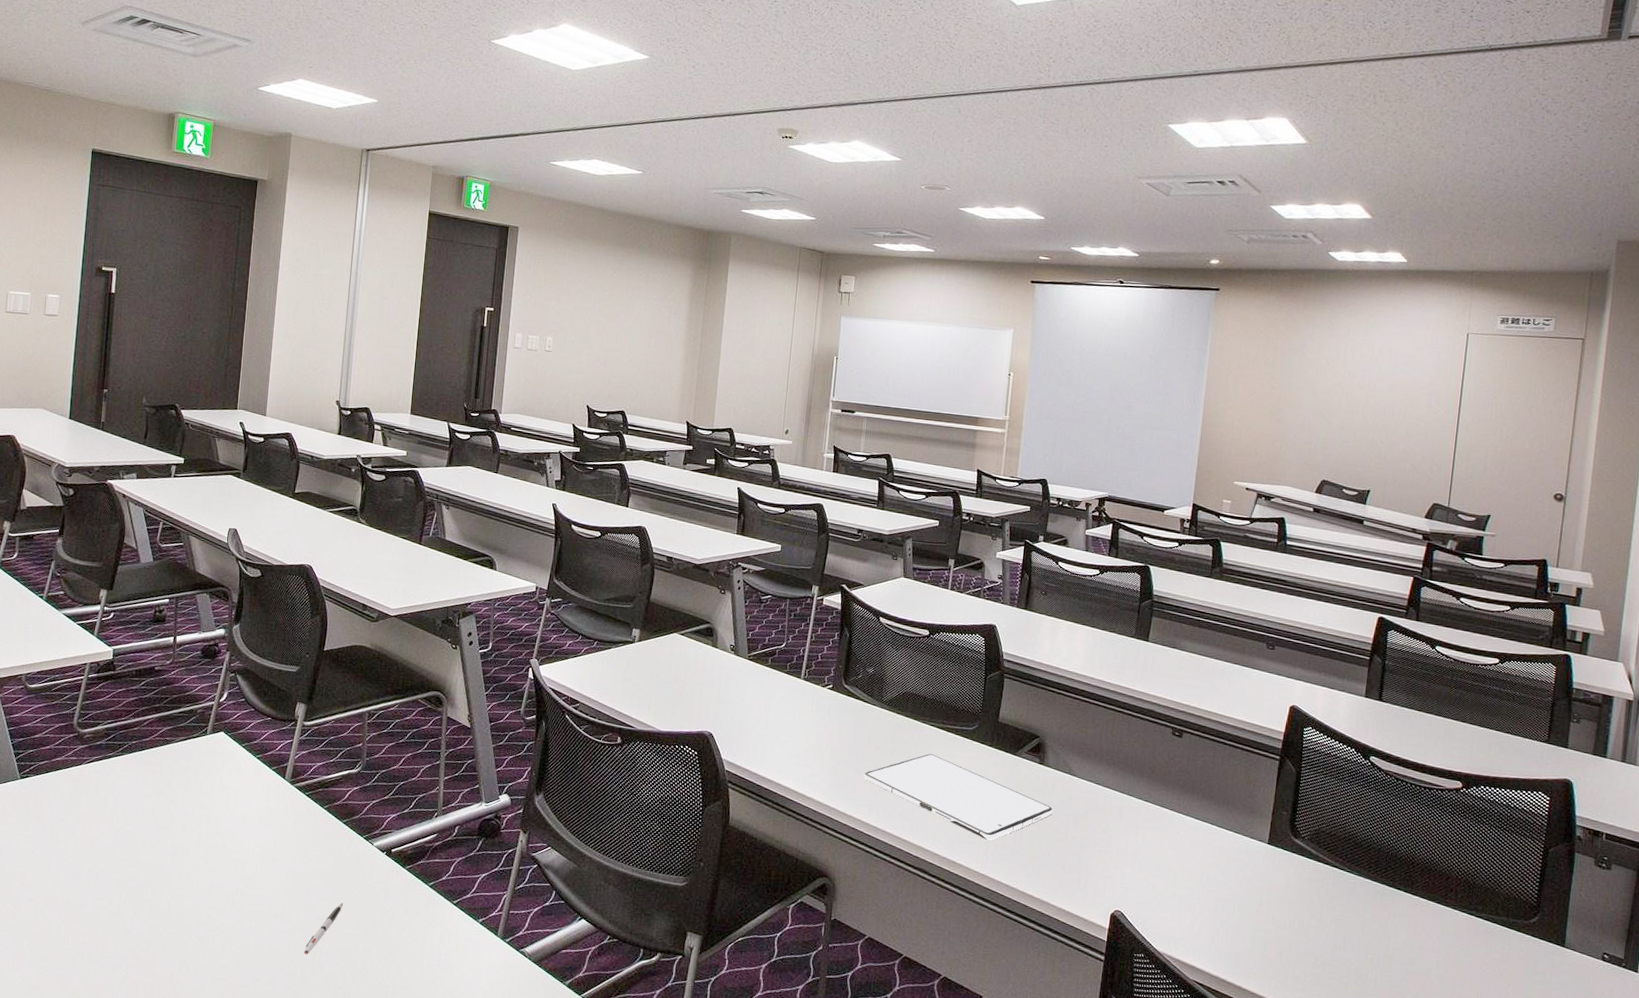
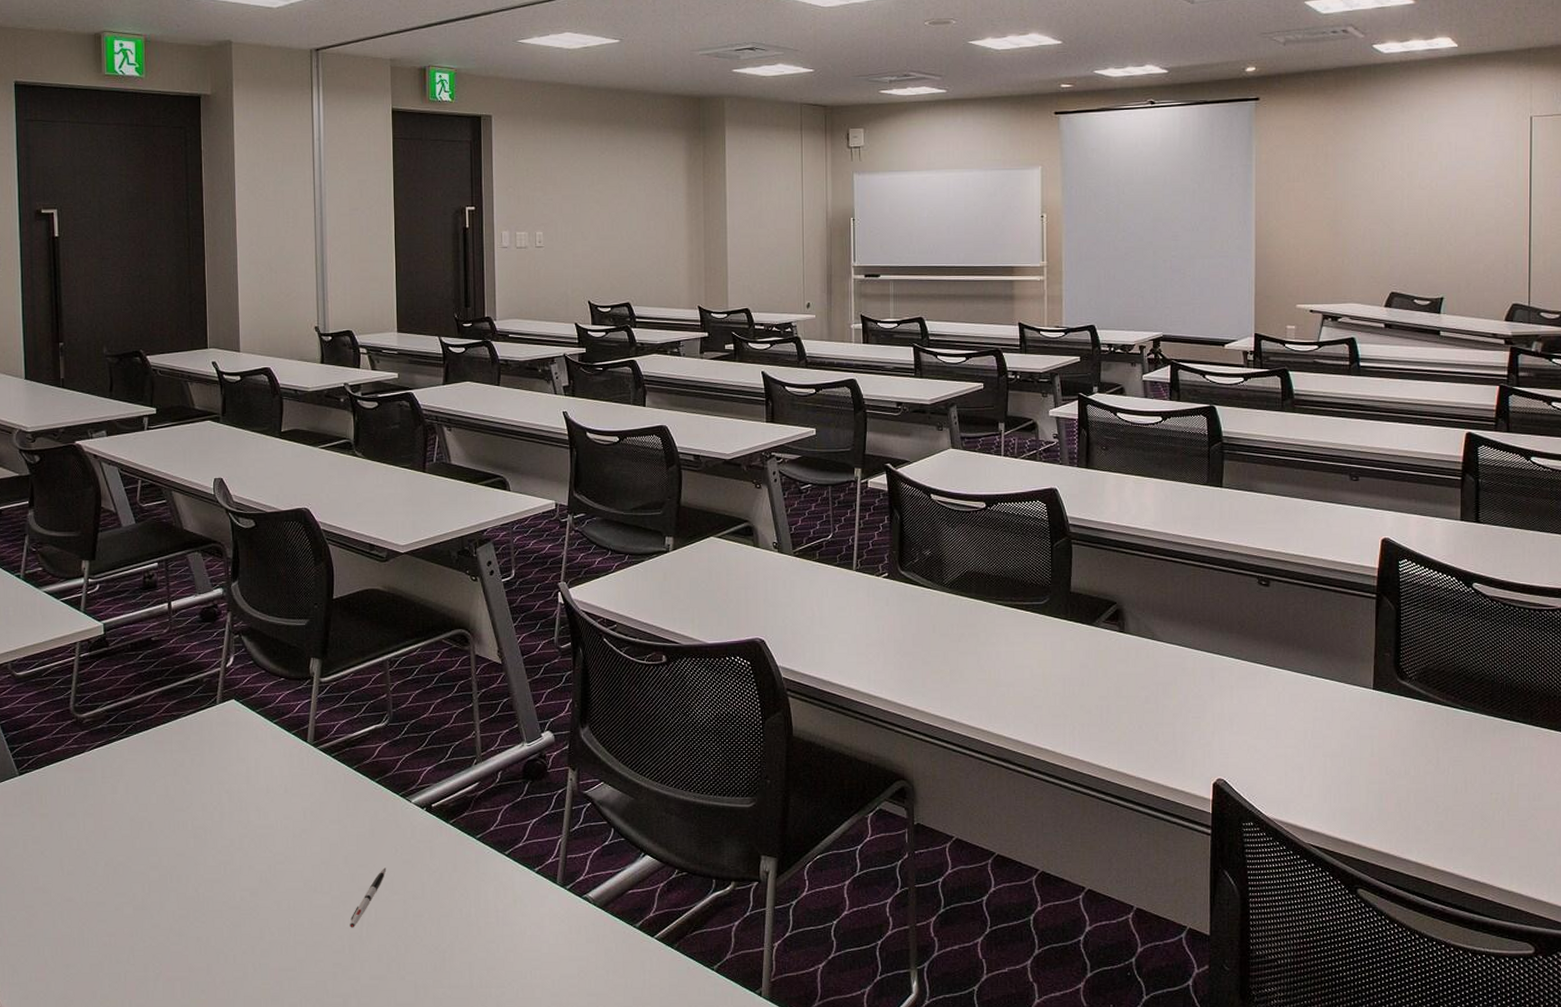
tablet: present [863,754,1053,840] -> none [932,635,1139,720]

